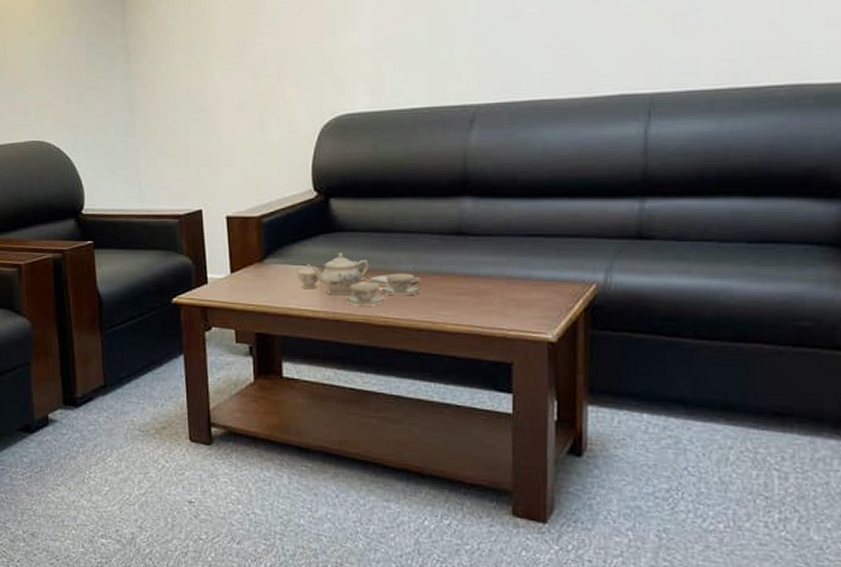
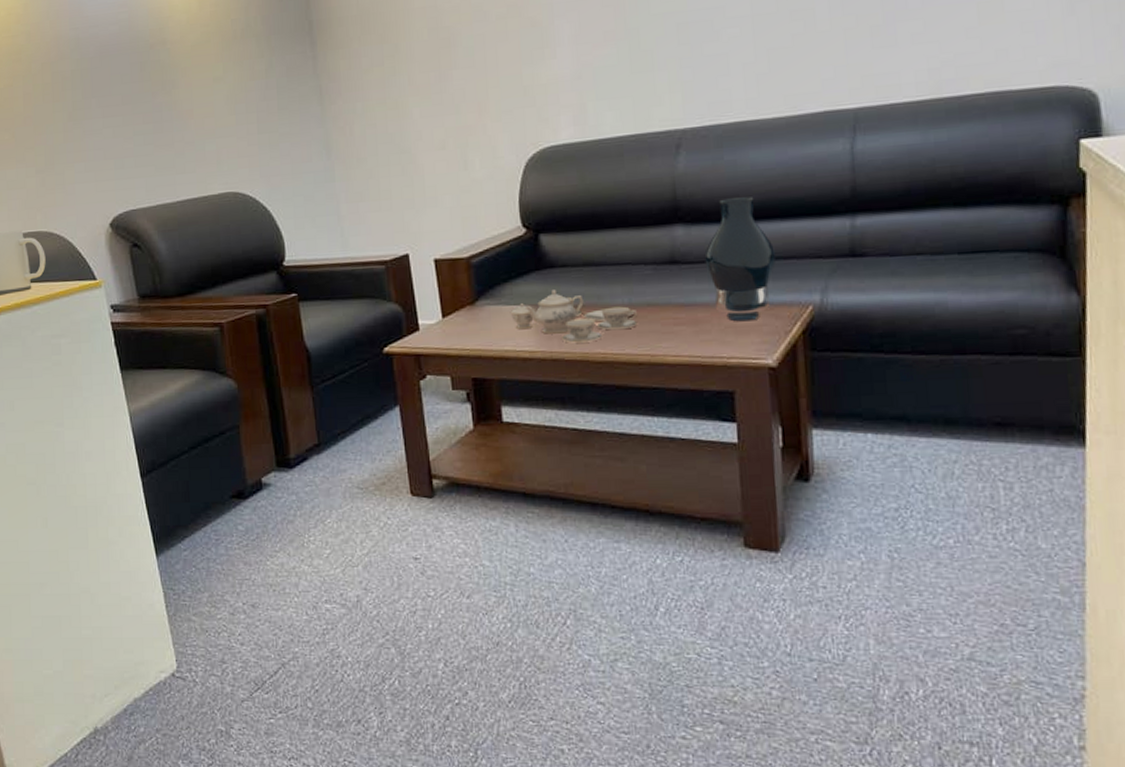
vase: none [491,174,562,296] -> present [704,197,776,322]

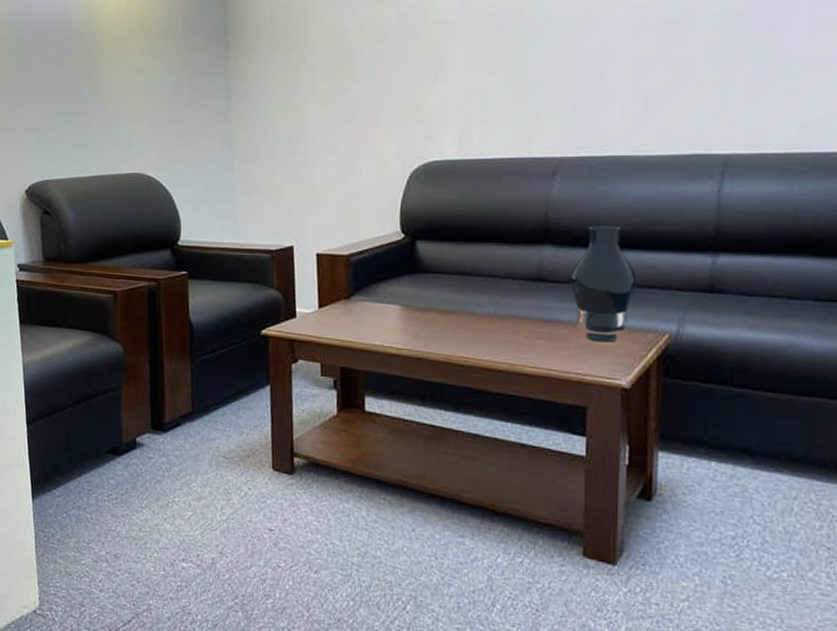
tea set: present [510,290,637,343] -> none [382,293,501,346]

